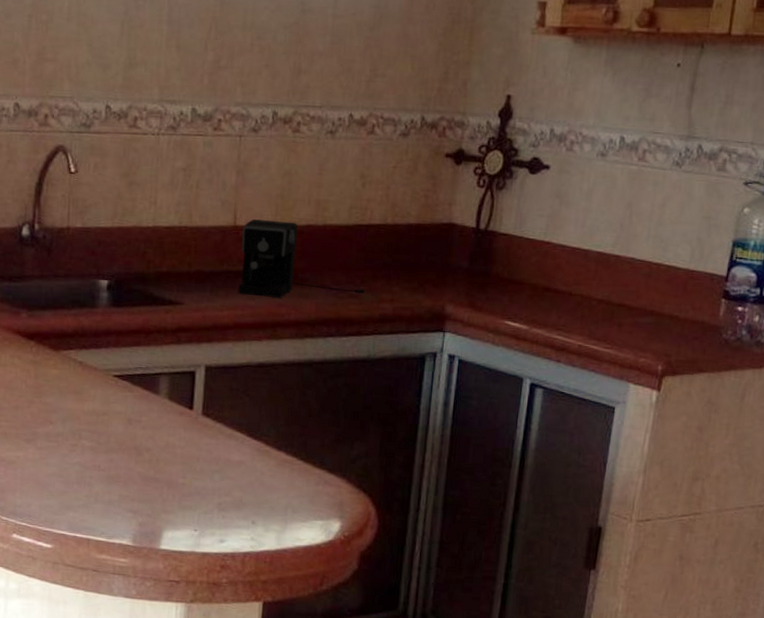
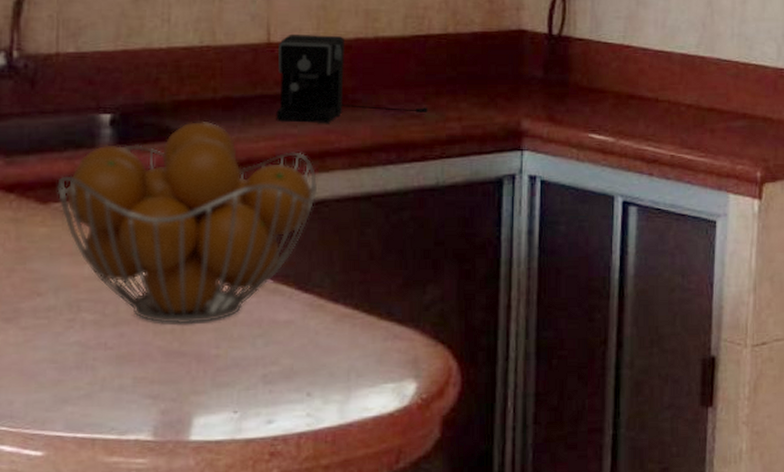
fruit basket: none [66,290,269,457] -> present [57,122,318,324]

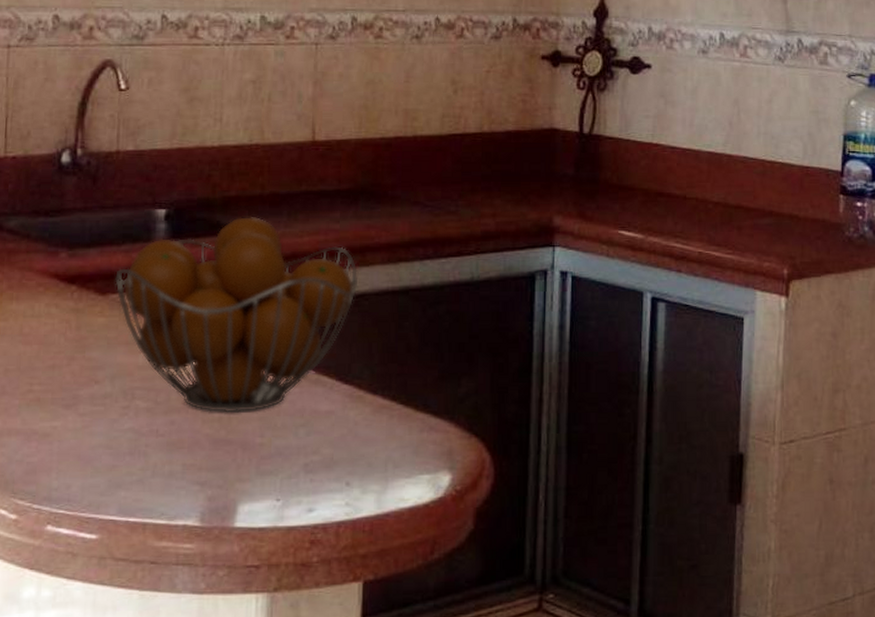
coffee maker: present [276,33,428,123] -> none [320,132,463,219]

